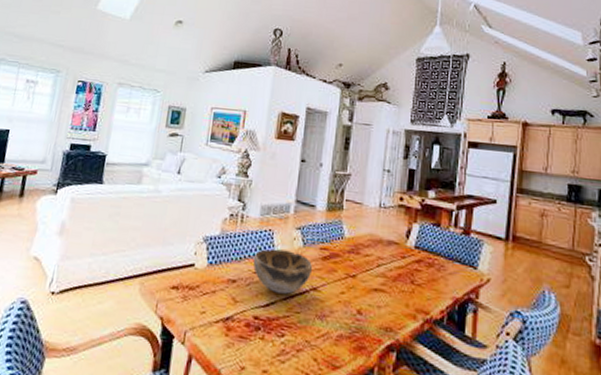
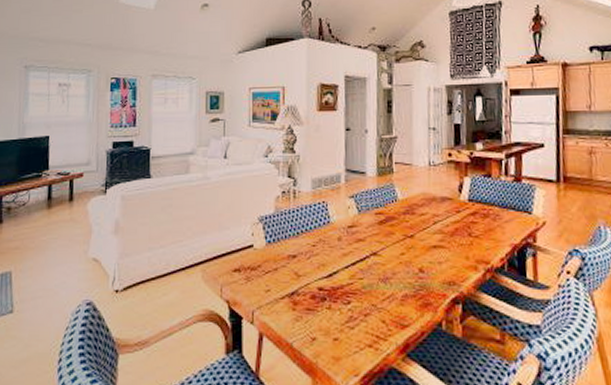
decorative bowl: present [253,249,313,294] -> none [310,220,371,262]

